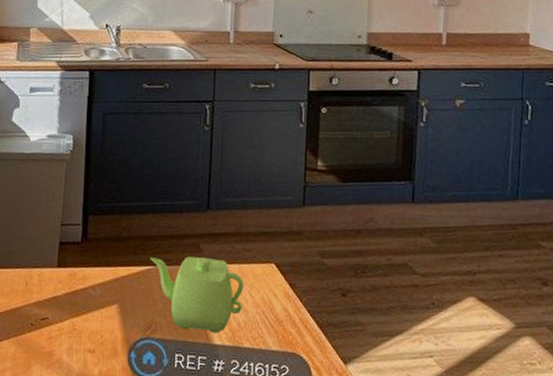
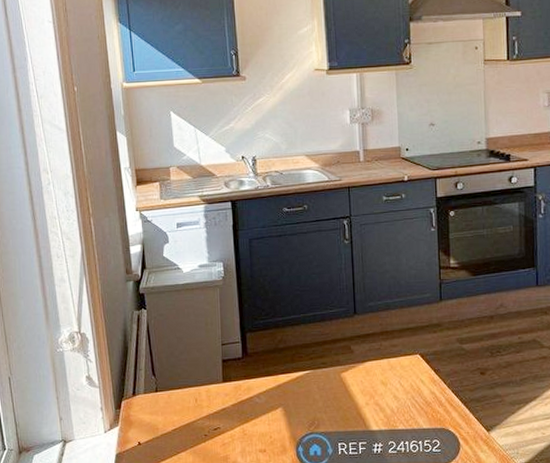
teapot: present [150,256,244,333] -> none [307,357,394,422]

